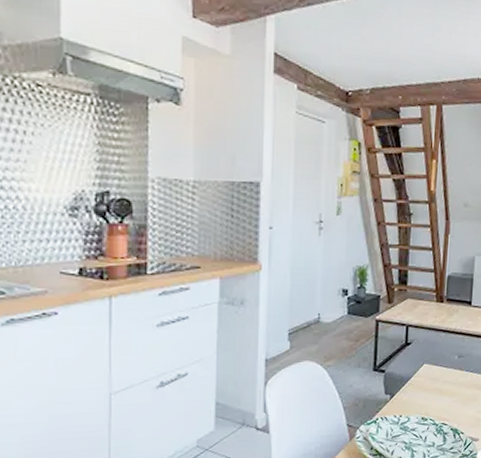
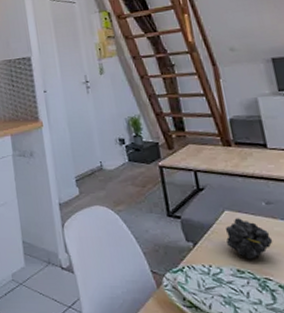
fruit: none [419,371,456,408] -> present [225,218,273,260]

